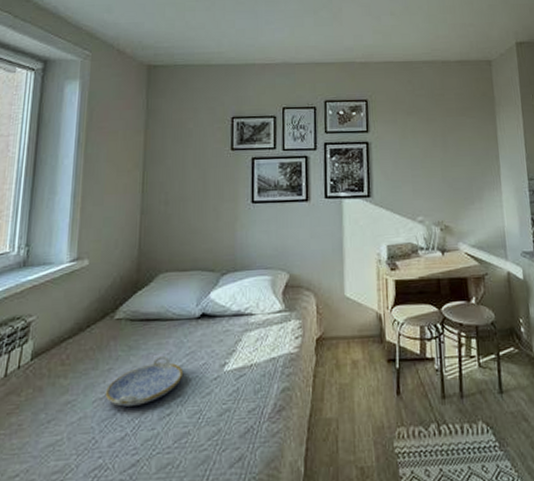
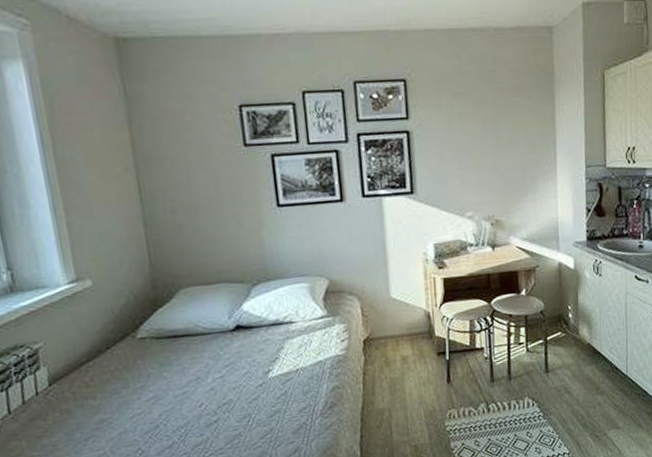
serving tray: present [105,356,184,407] -> none [142,369,226,419]

